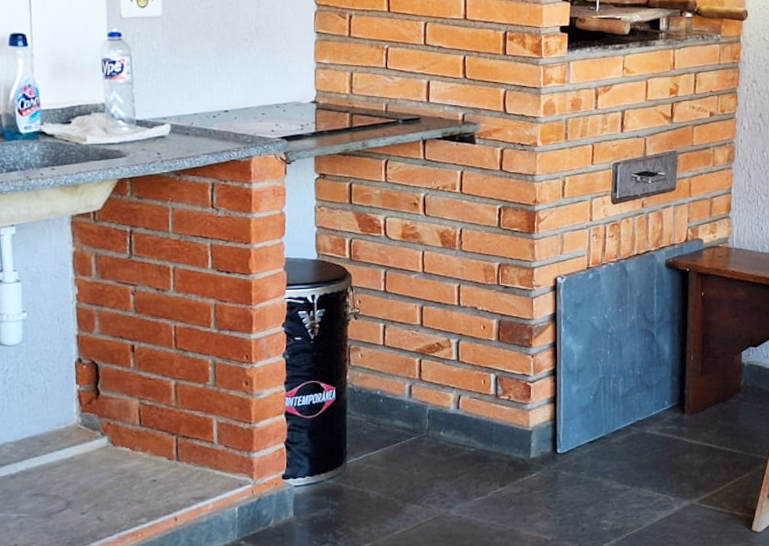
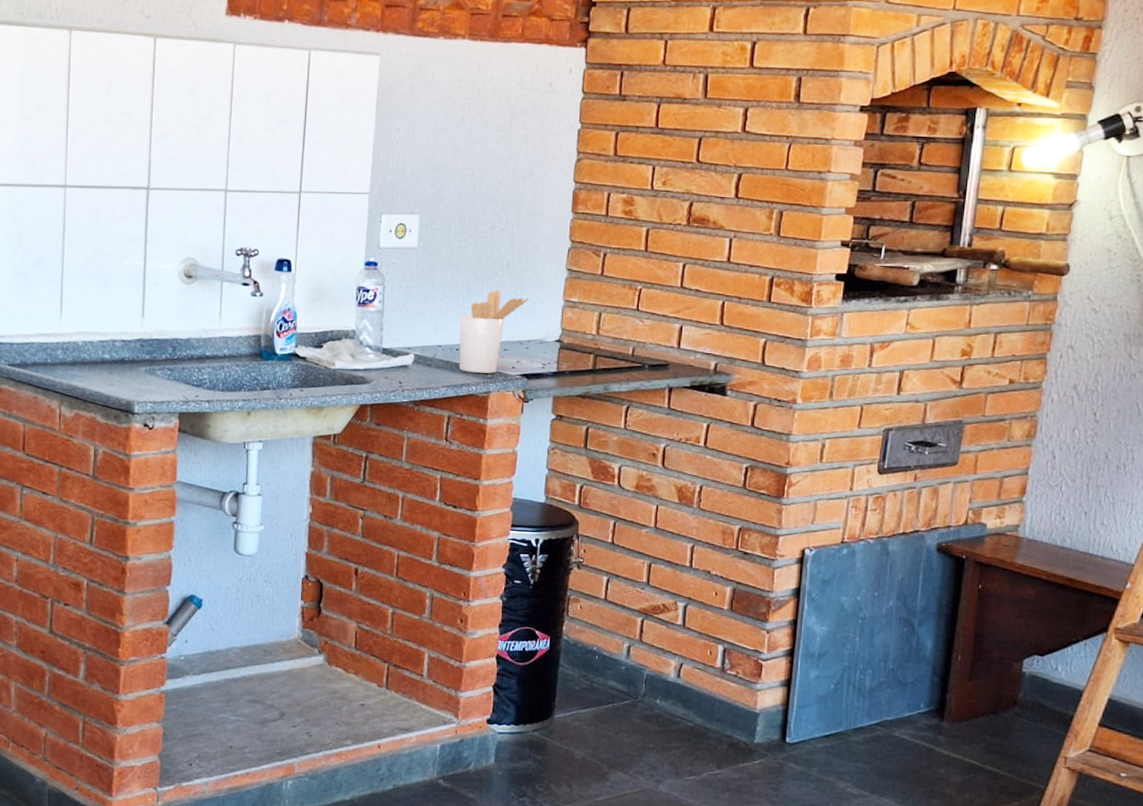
utensil holder: none [214,54,282,139] -> present [459,289,530,374]

